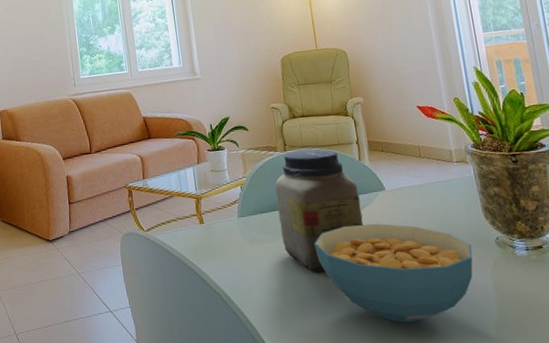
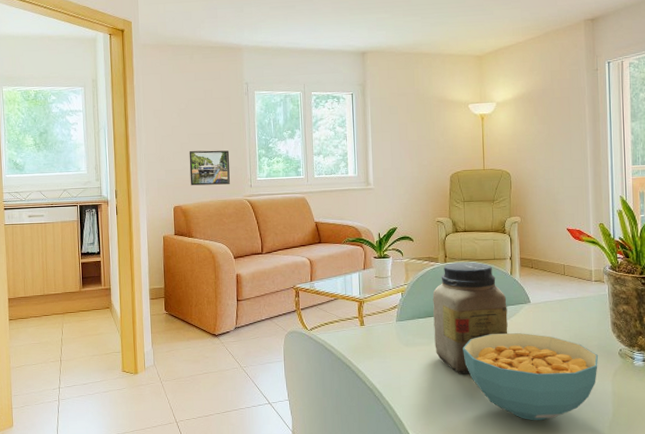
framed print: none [11,51,54,89] -> present [189,150,230,186]

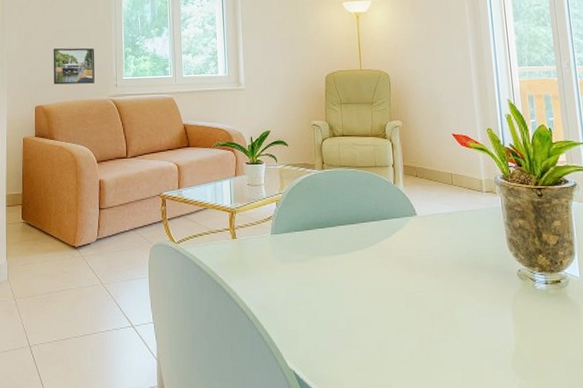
jar: present [432,262,508,373] -> none [310,169,394,295]
cereal bowl: present [463,333,599,421] -> none [344,249,496,352]

